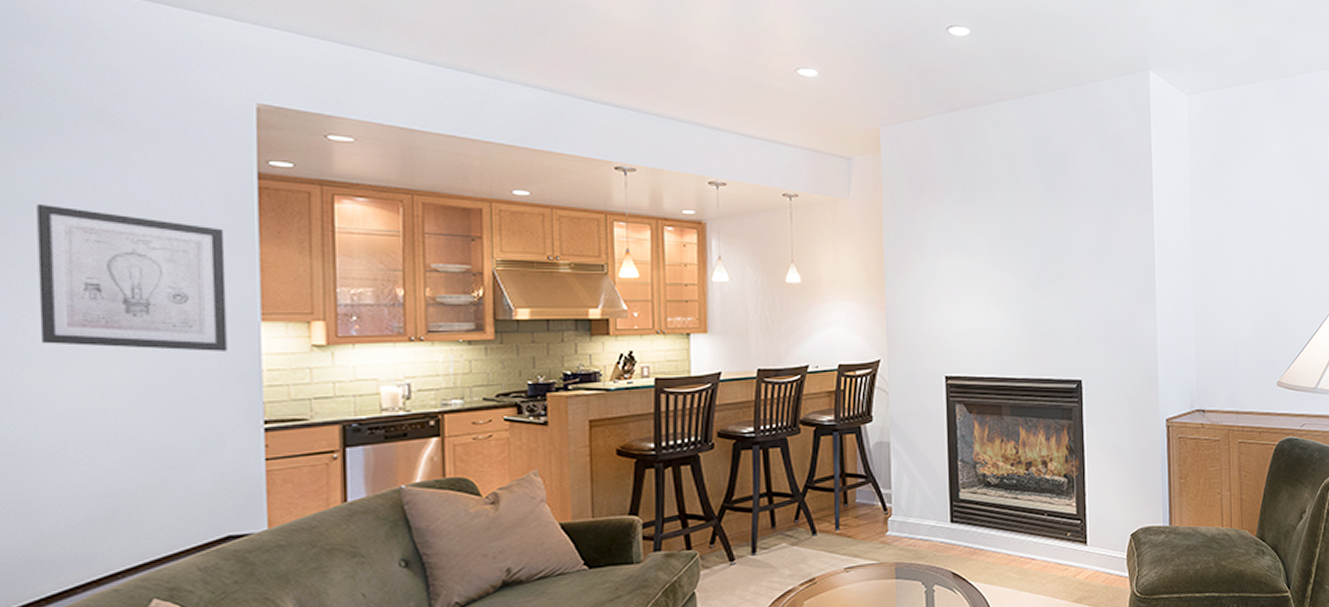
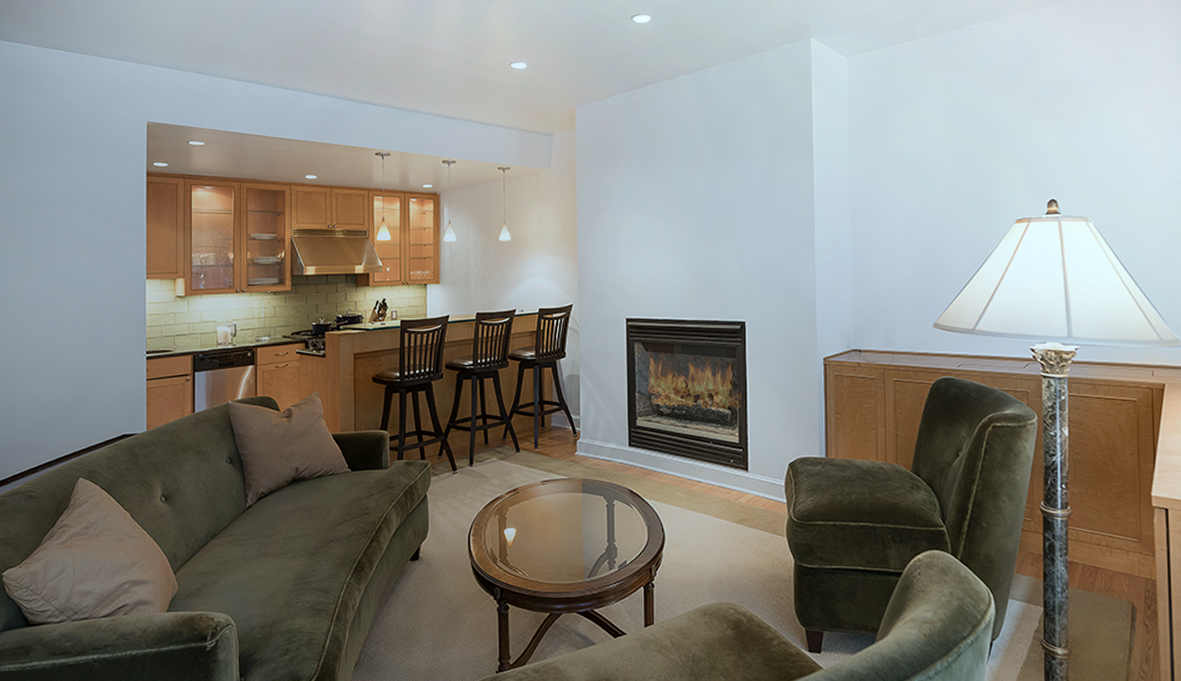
wall art: present [37,203,228,351] -> none [22,200,126,301]

